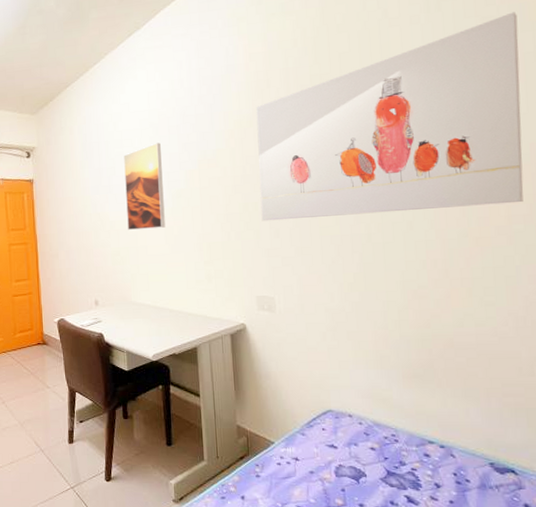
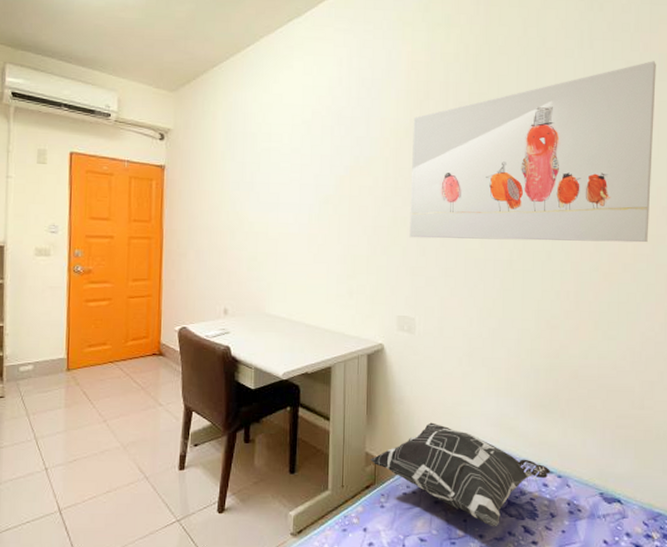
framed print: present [124,142,165,231] -> none [268,142,312,235]
decorative pillow: none [242,396,432,496] -> present [370,422,551,526]

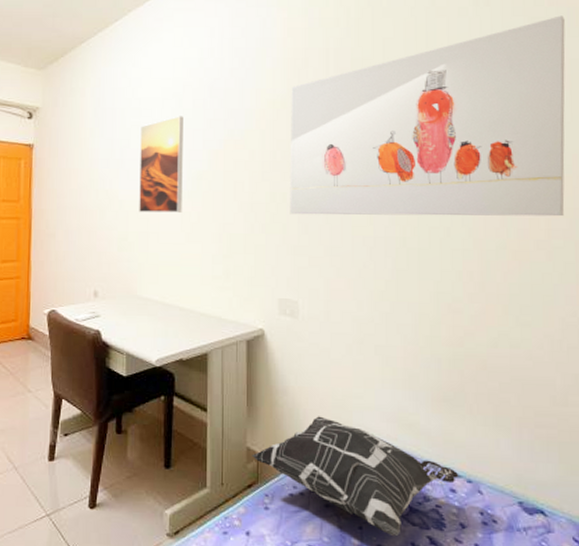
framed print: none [268,142,312,235] -> present [139,116,184,213]

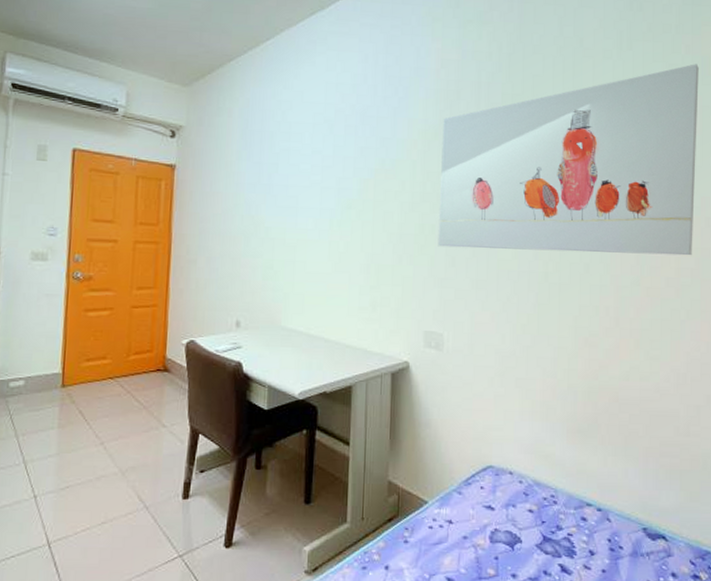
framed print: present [139,116,184,213] -> none [286,142,335,242]
decorative pillow: present [252,416,459,536] -> none [393,448,590,564]

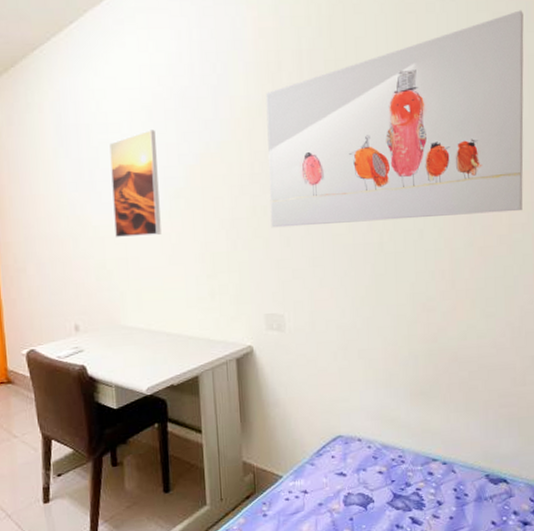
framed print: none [286,142,335,242] -> present [109,129,161,238]

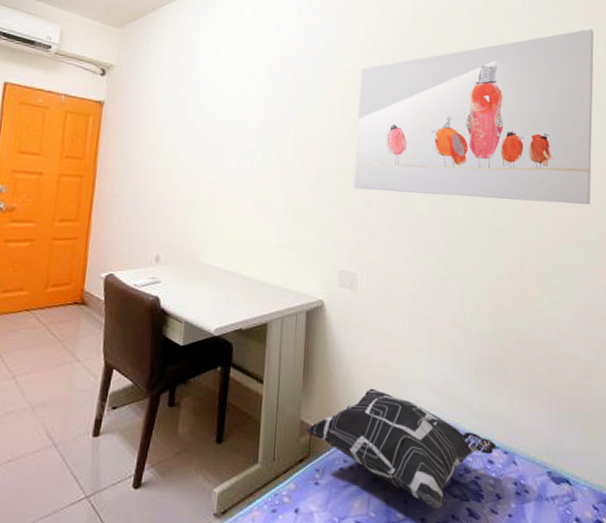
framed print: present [109,129,161,238] -> none [208,86,258,181]
decorative pillow: none [248,423,436,522] -> present [305,388,497,508]

